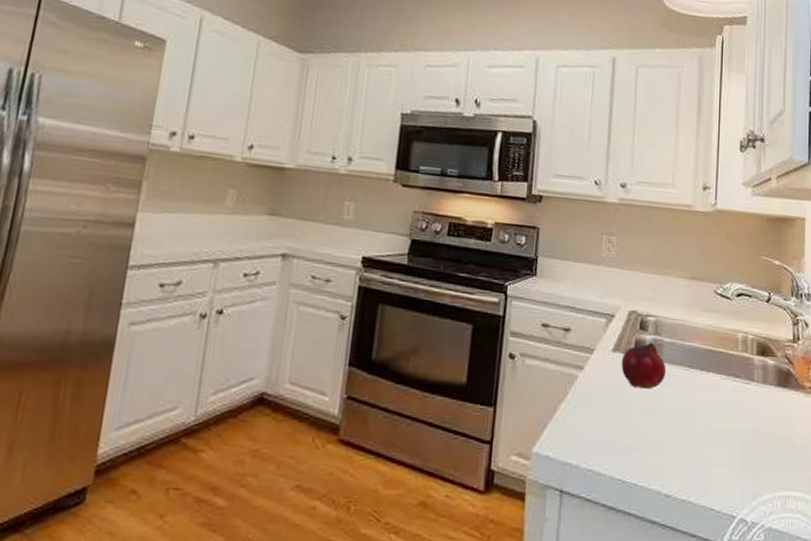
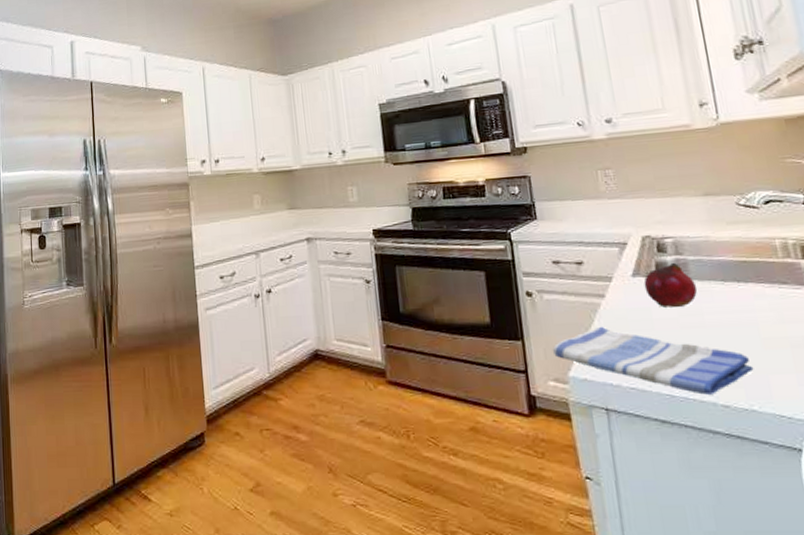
dish towel: none [521,400,698,483] -> present [552,326,754,395]

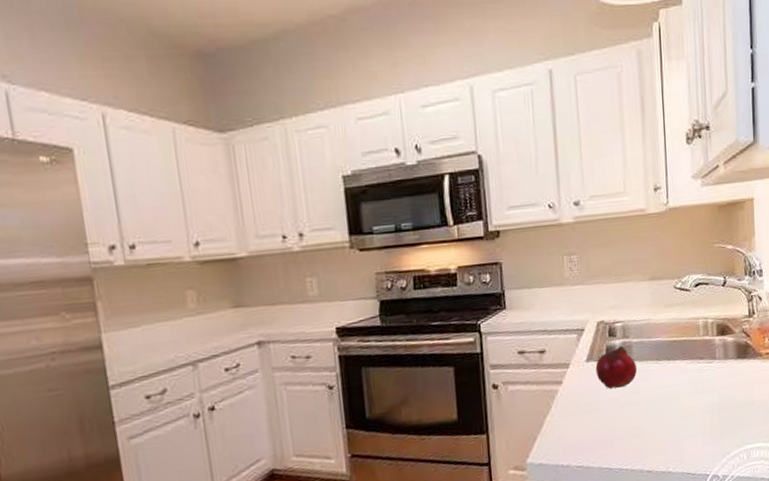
dish towel: present [552,326,754,395] -> none [513,411,673,464]

